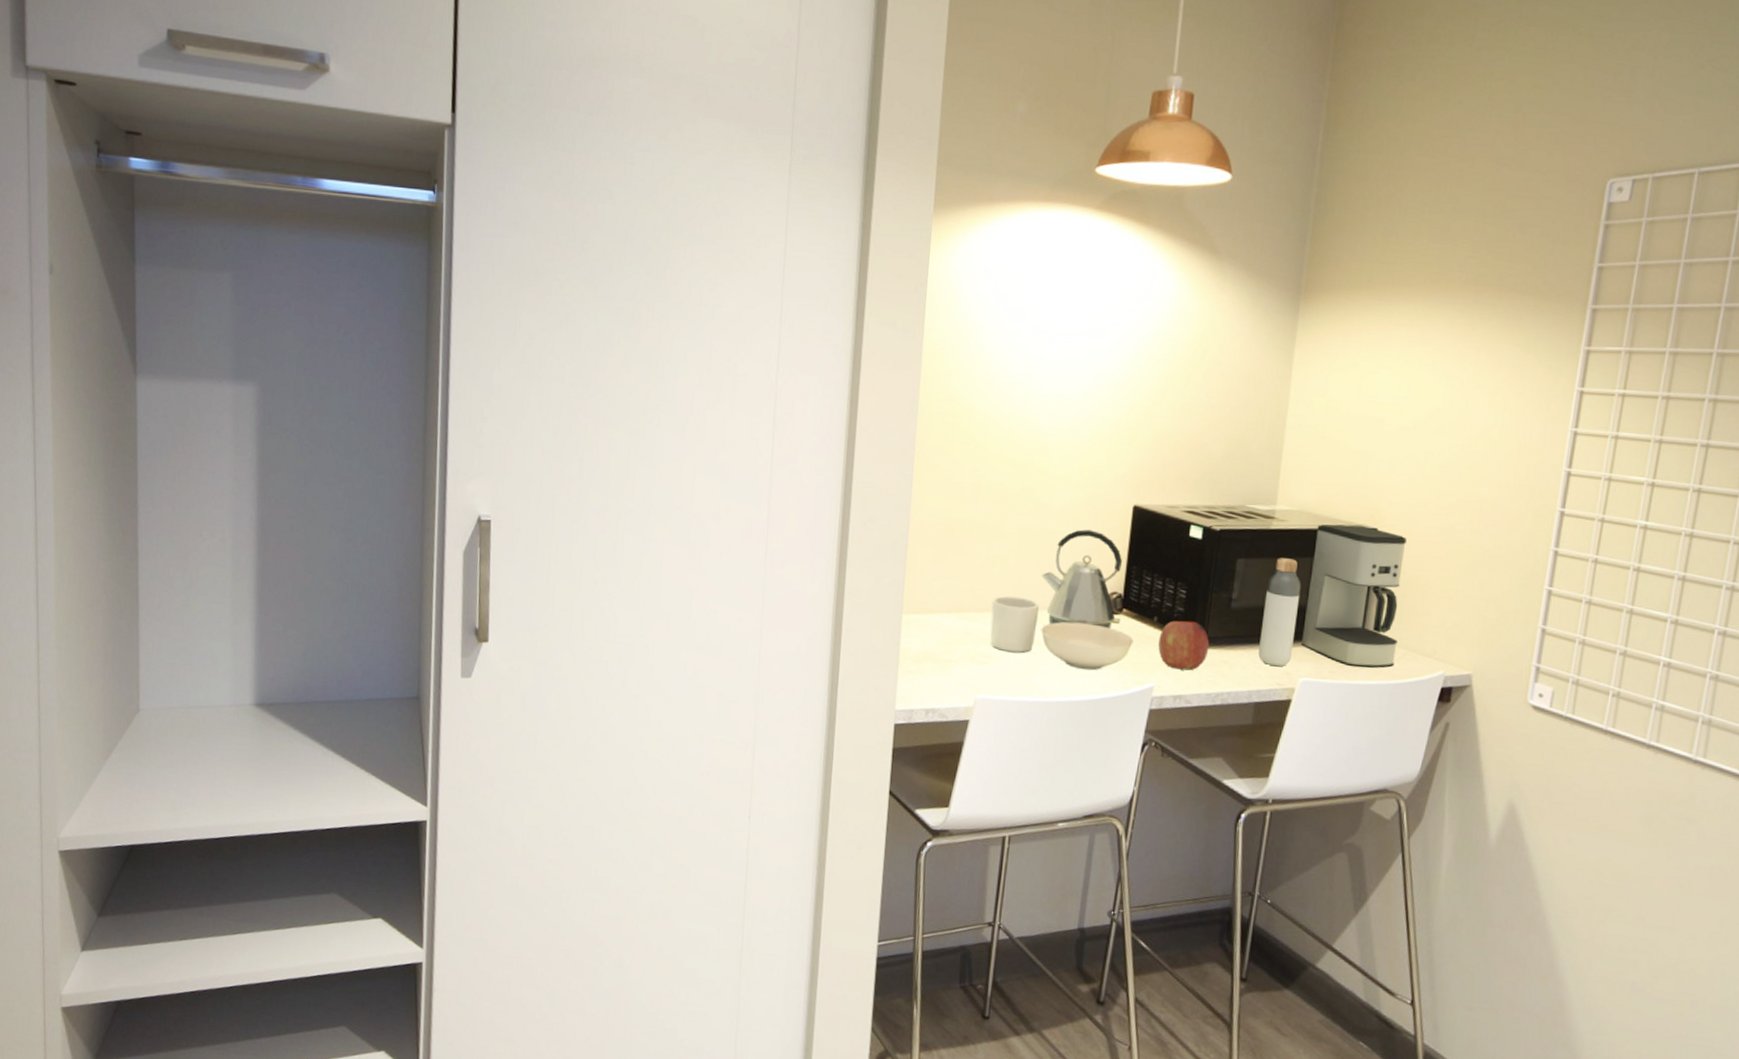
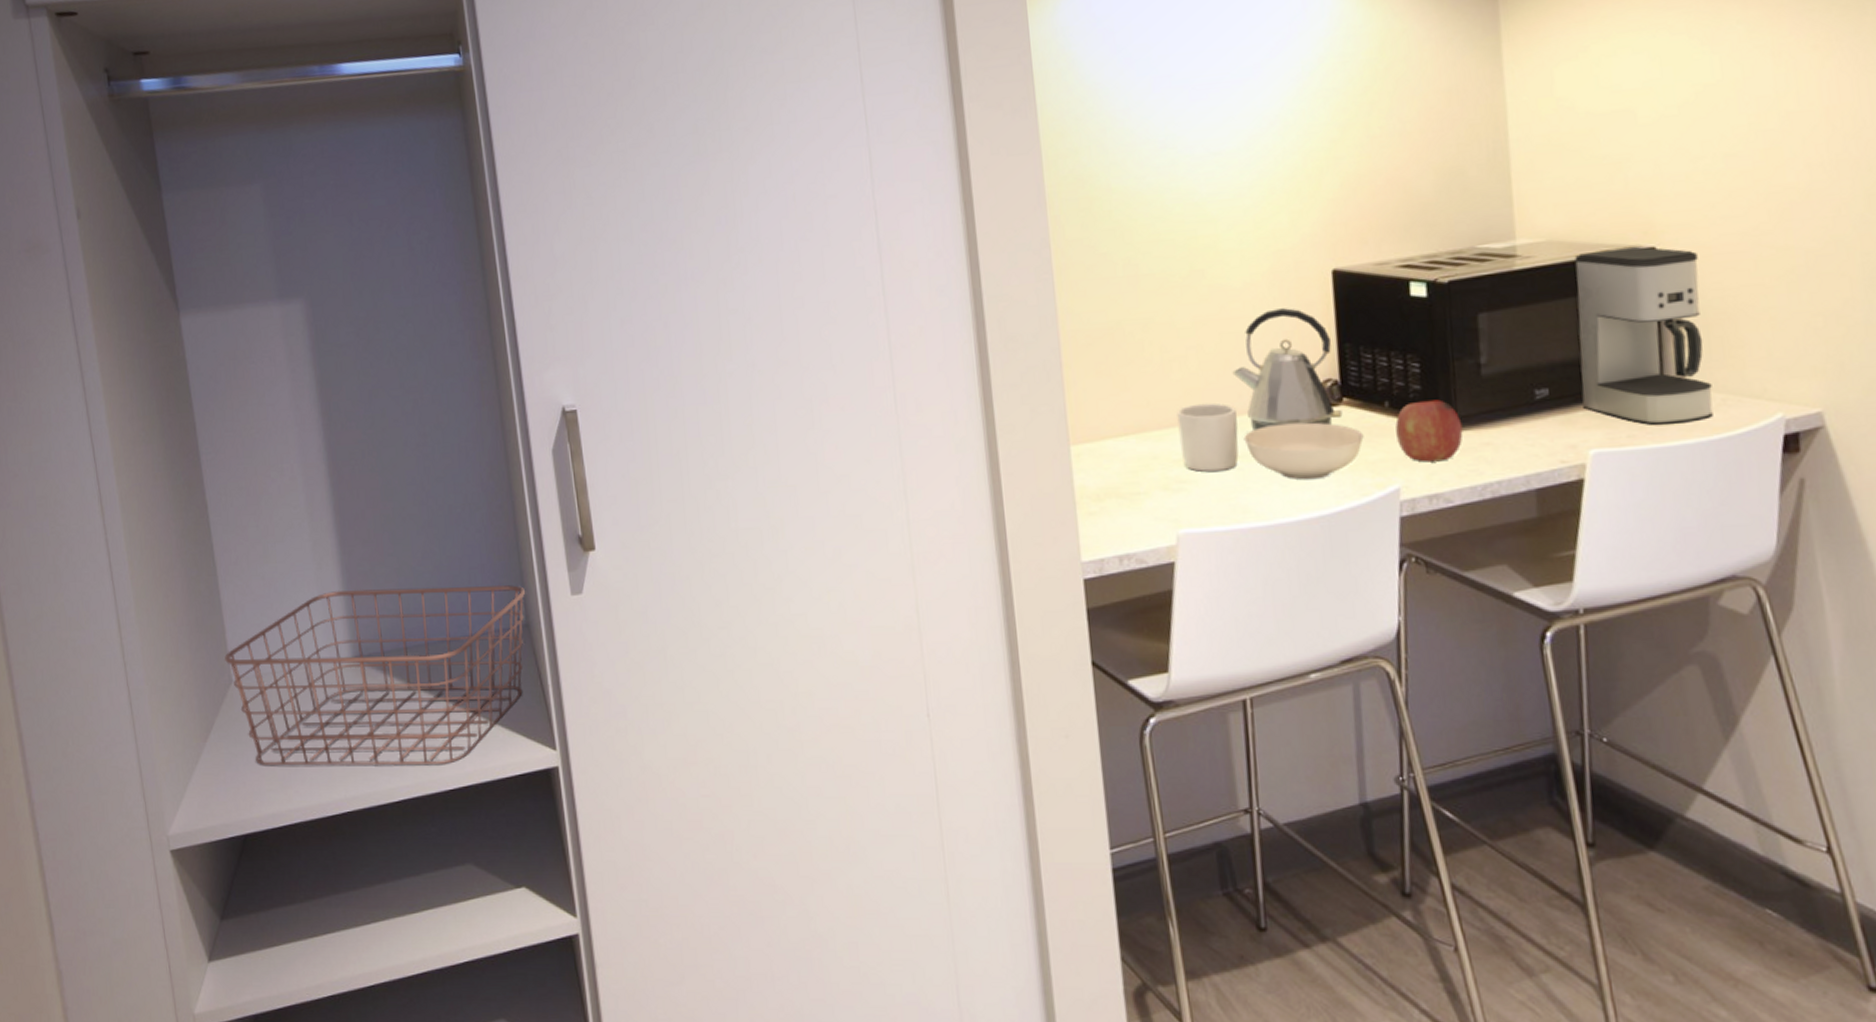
basket: none [135,644,421,807] -> present [225,584,526,766]
bottle: present [1258,558,1301,667] -> none [1523,302,1574,441]

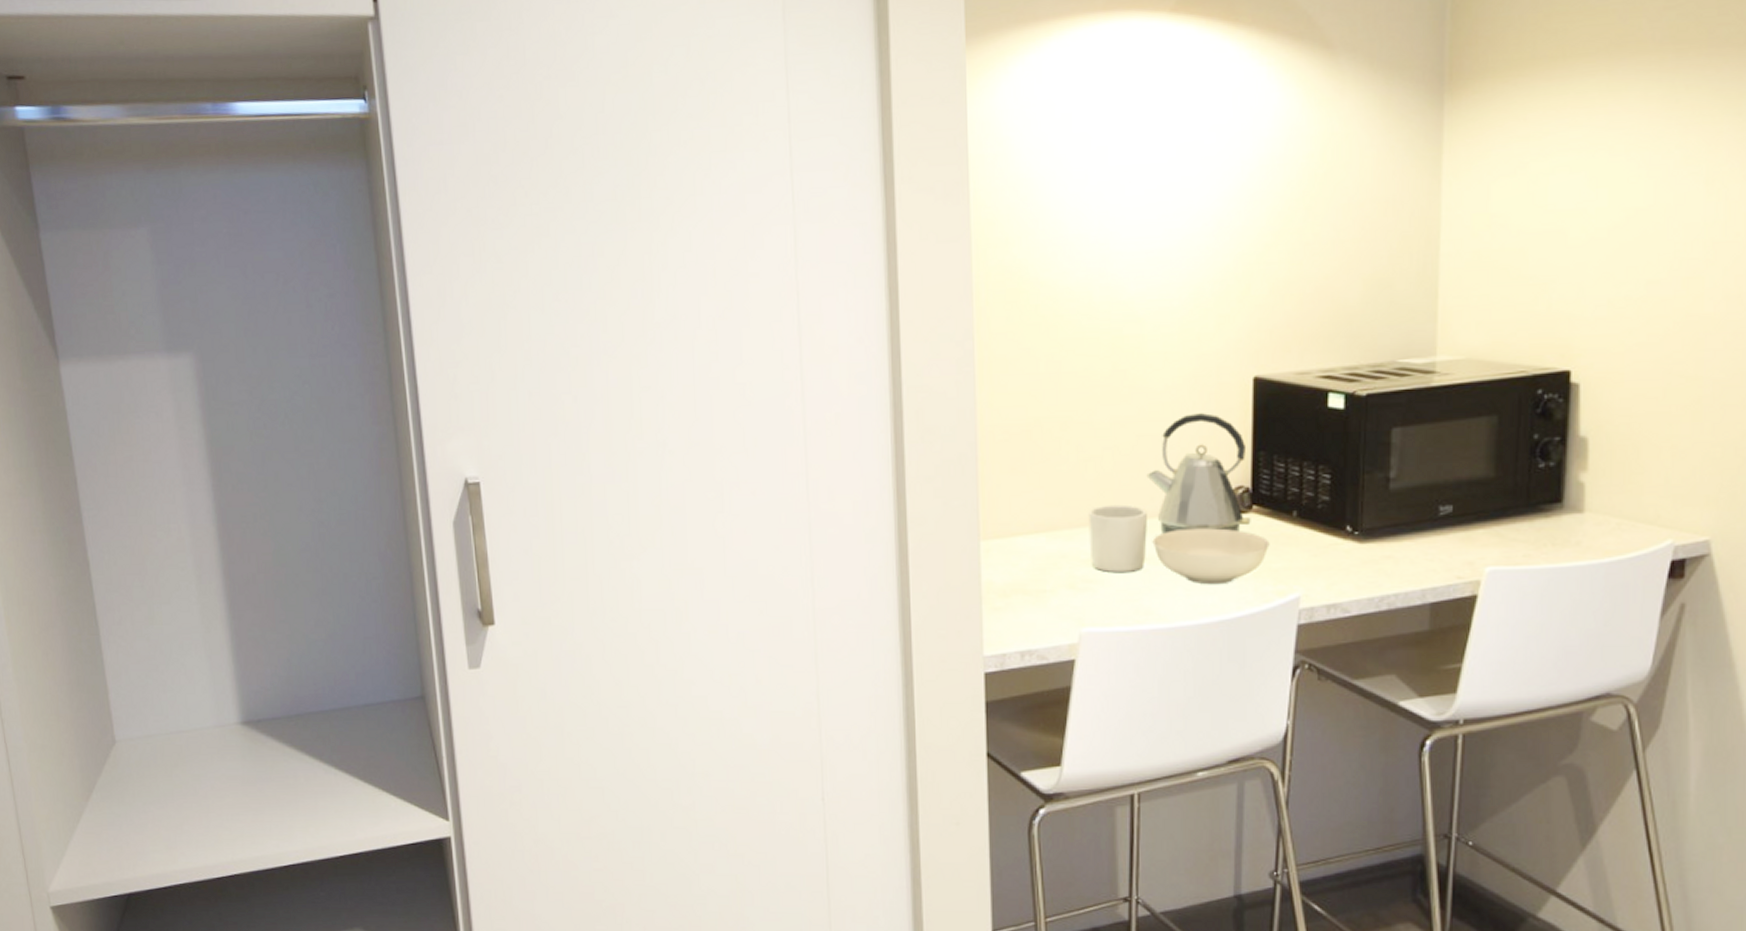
basket: present [225,584,526,766] -> none [107,654,422,831]
fruit: present [1395,399,1463,463] -> none [1302,511,1366,573]
coffee maker: present [1574,246,1713,426] -> none [1484,368,1610,547]

